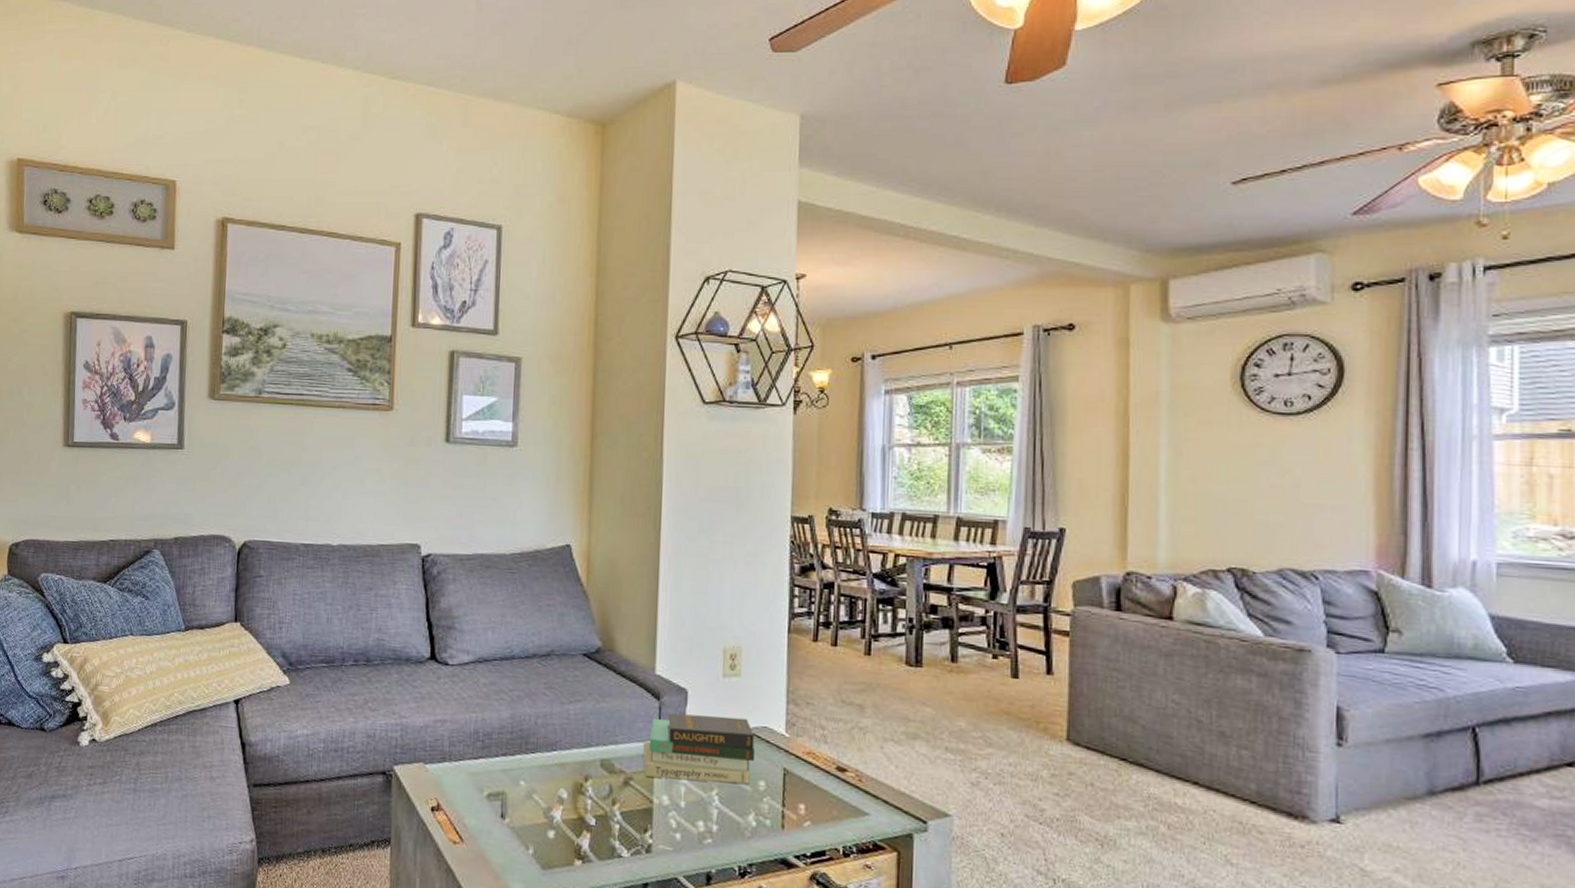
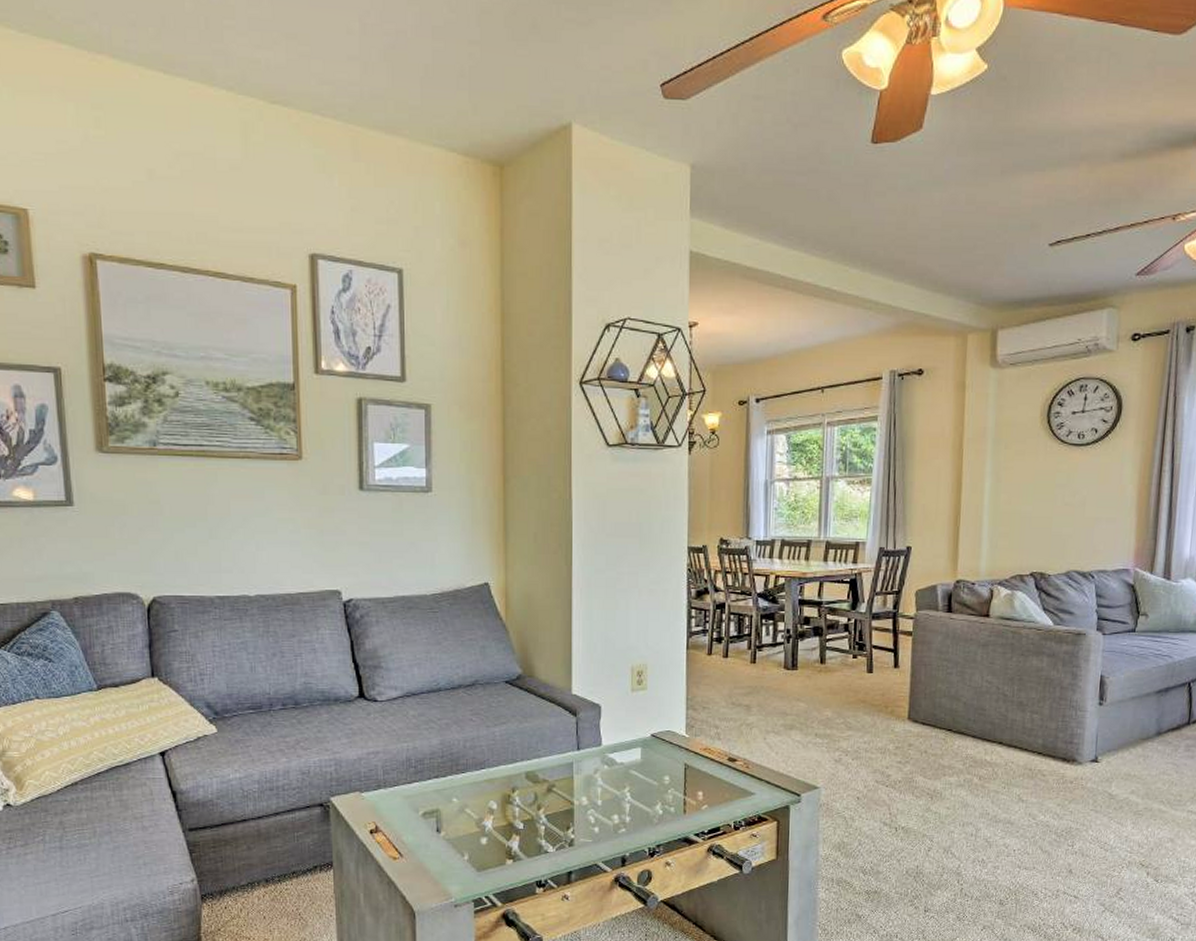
books: present [642,713,756,784] -> none [563,725,661,782]

